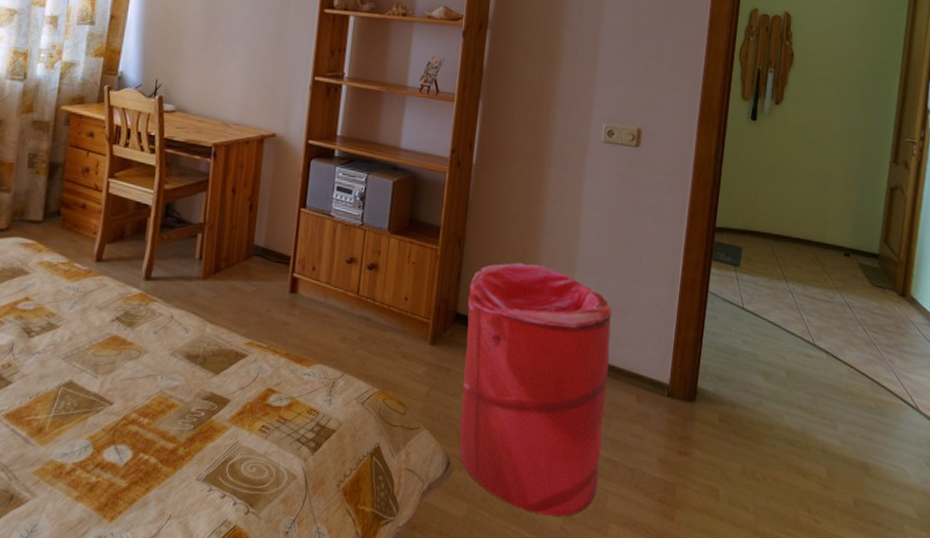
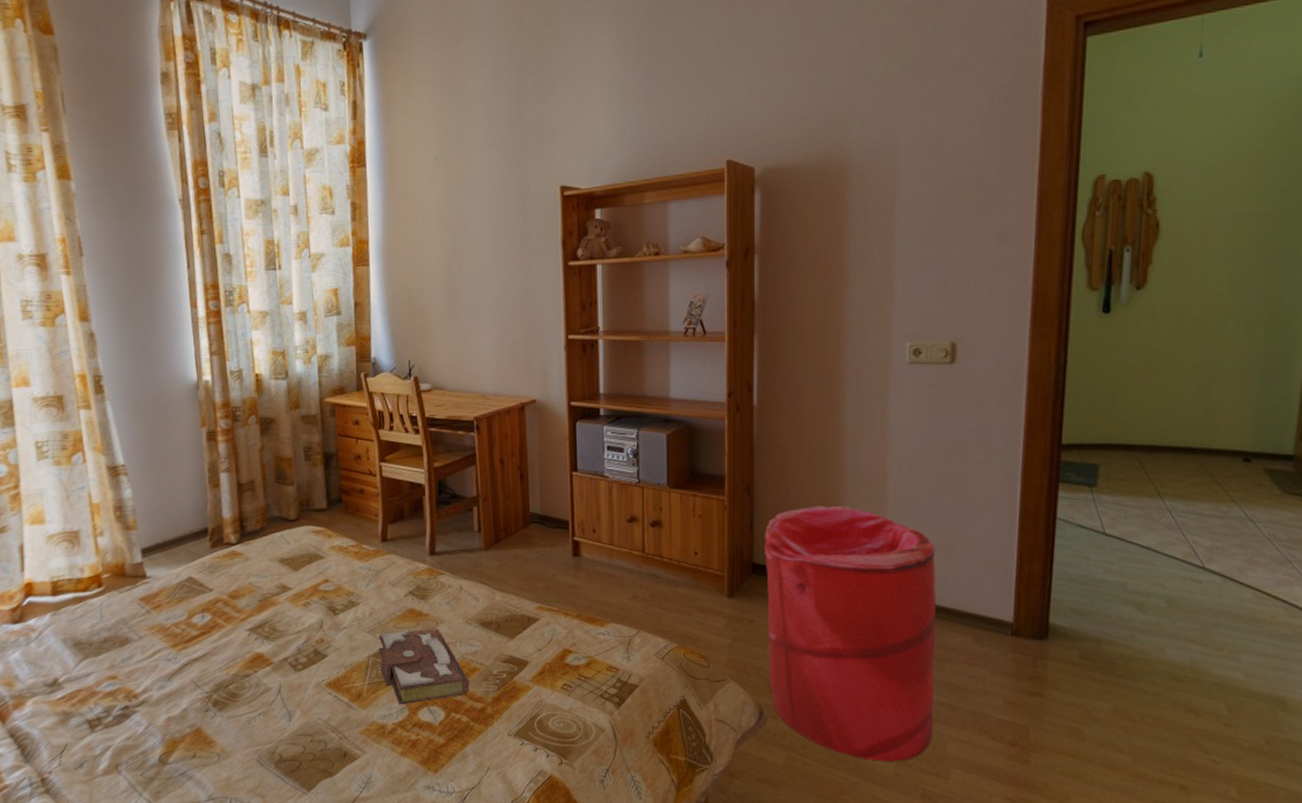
book: none [69,358,165,442] -> present [379,628,470,705]

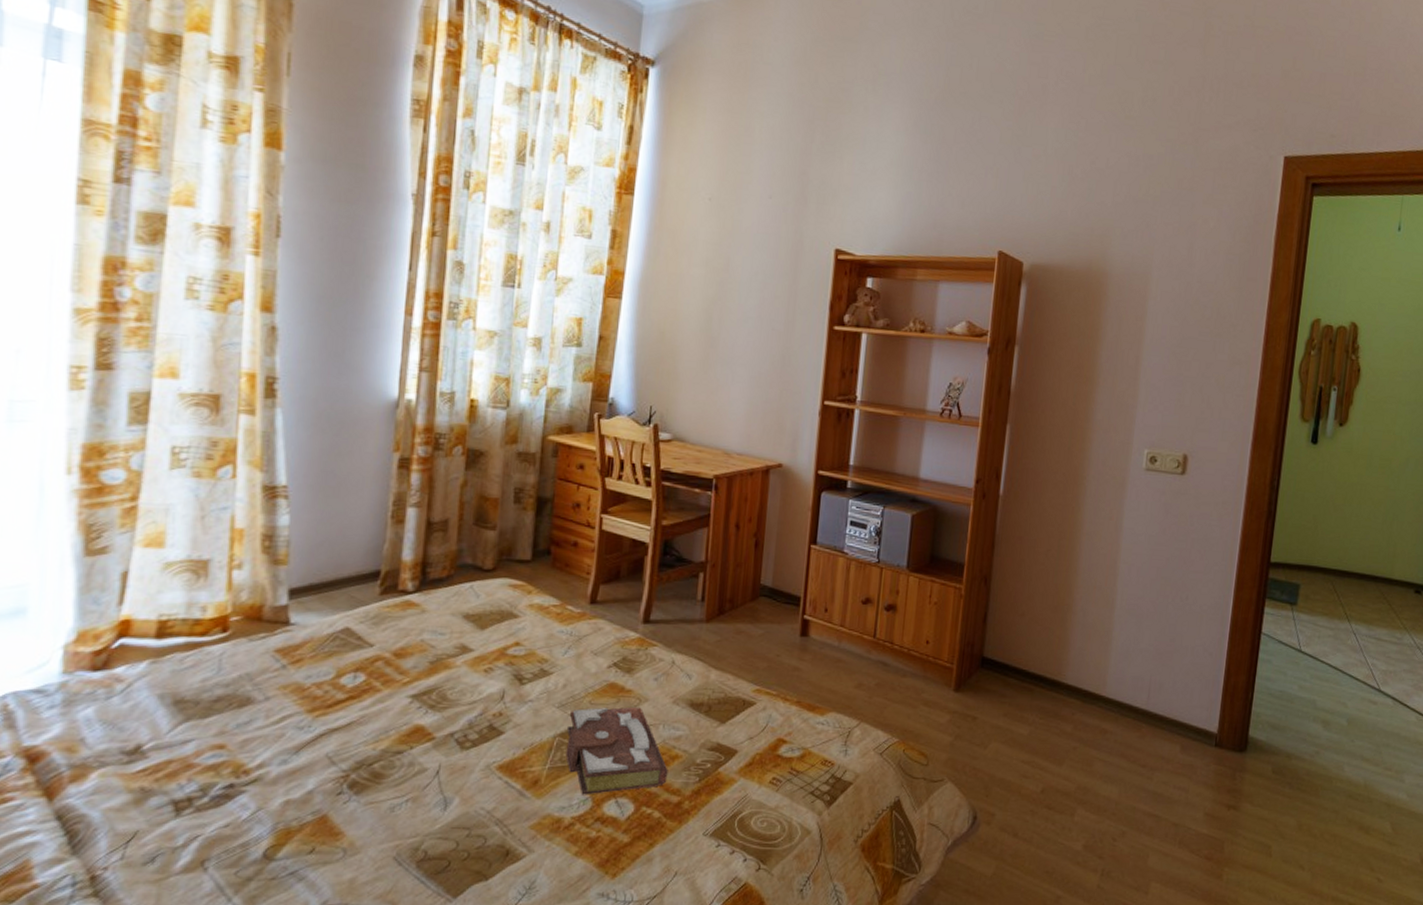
laundry hamper: present [765,505,937,762] -> none [986,602,1154,874]

